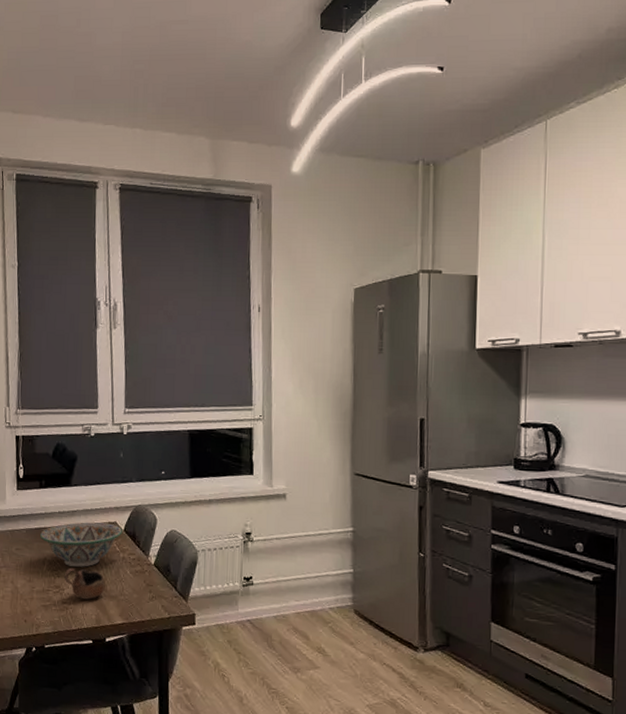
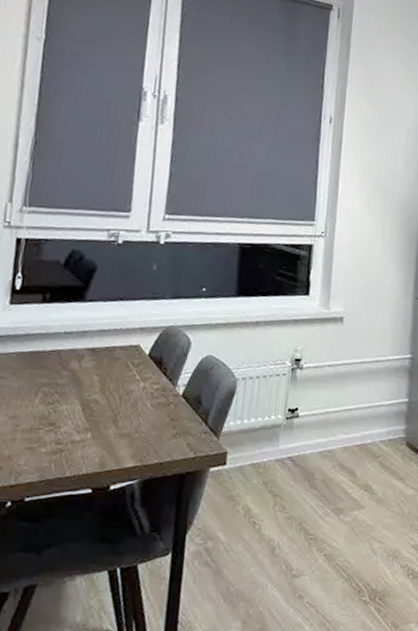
decorative bowl: present [40,522,122,567] -> none [35,344,146,399]
cup: present [64,567,105,600] -> none [62,400,117,439]

